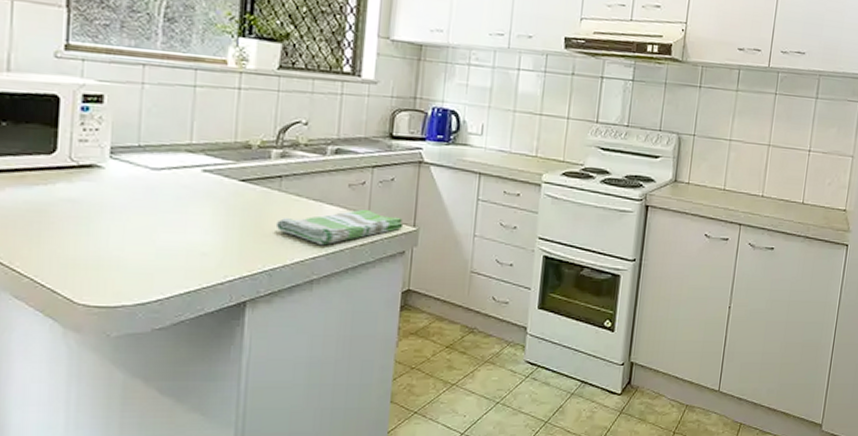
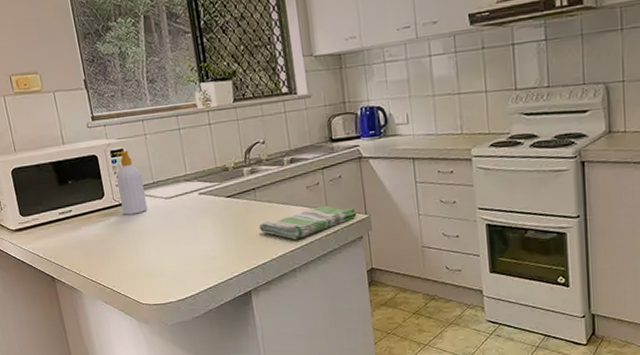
soap bottle: none [81,97,123,183] -> present [116,151,148,215]

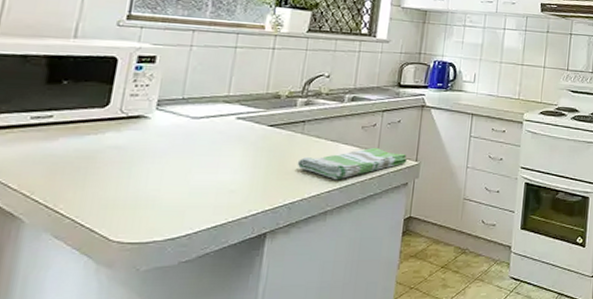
soap bottle: present [116,151,148,215] -> none [128,58,171,131]

